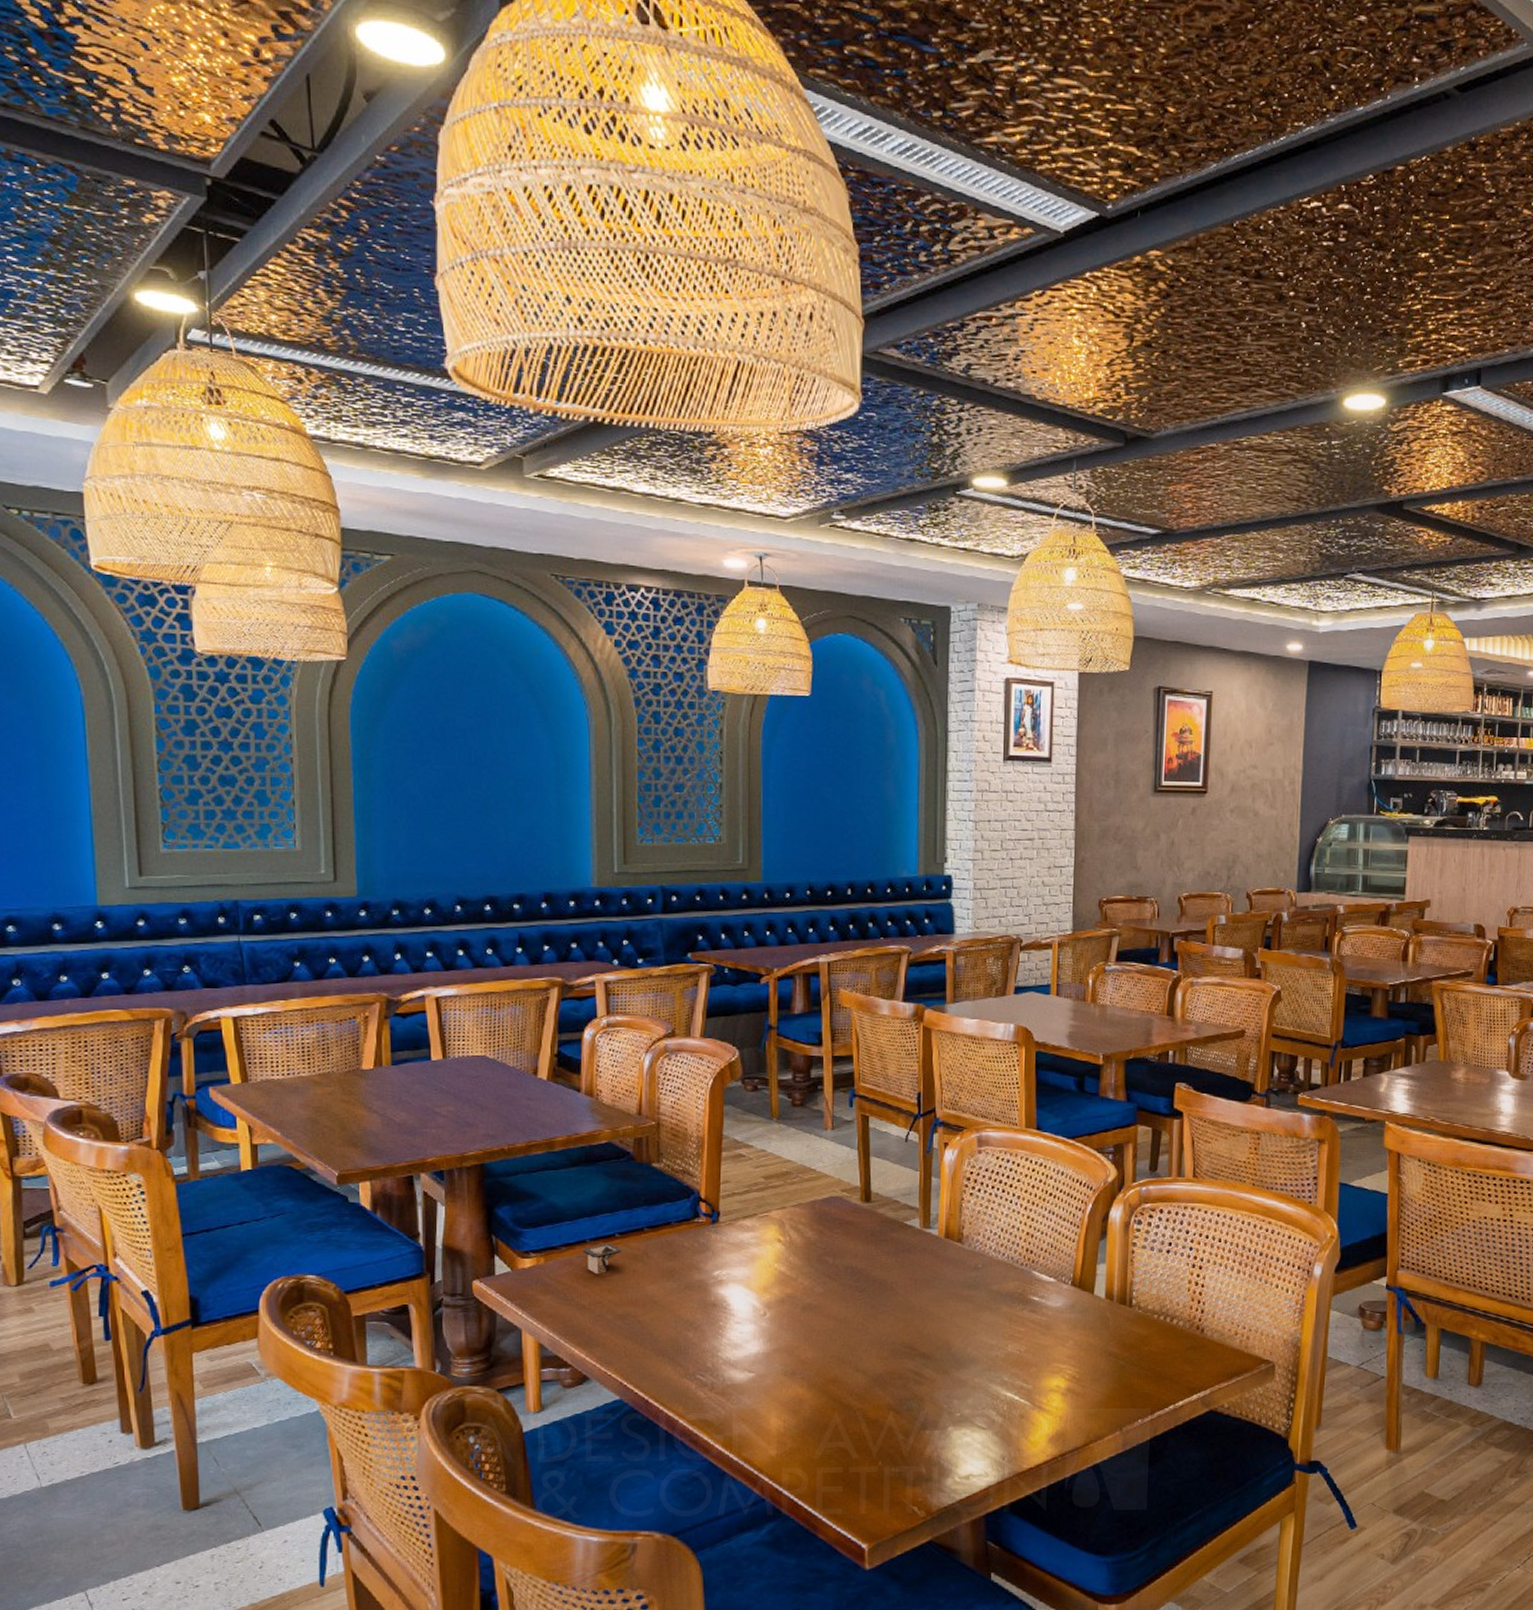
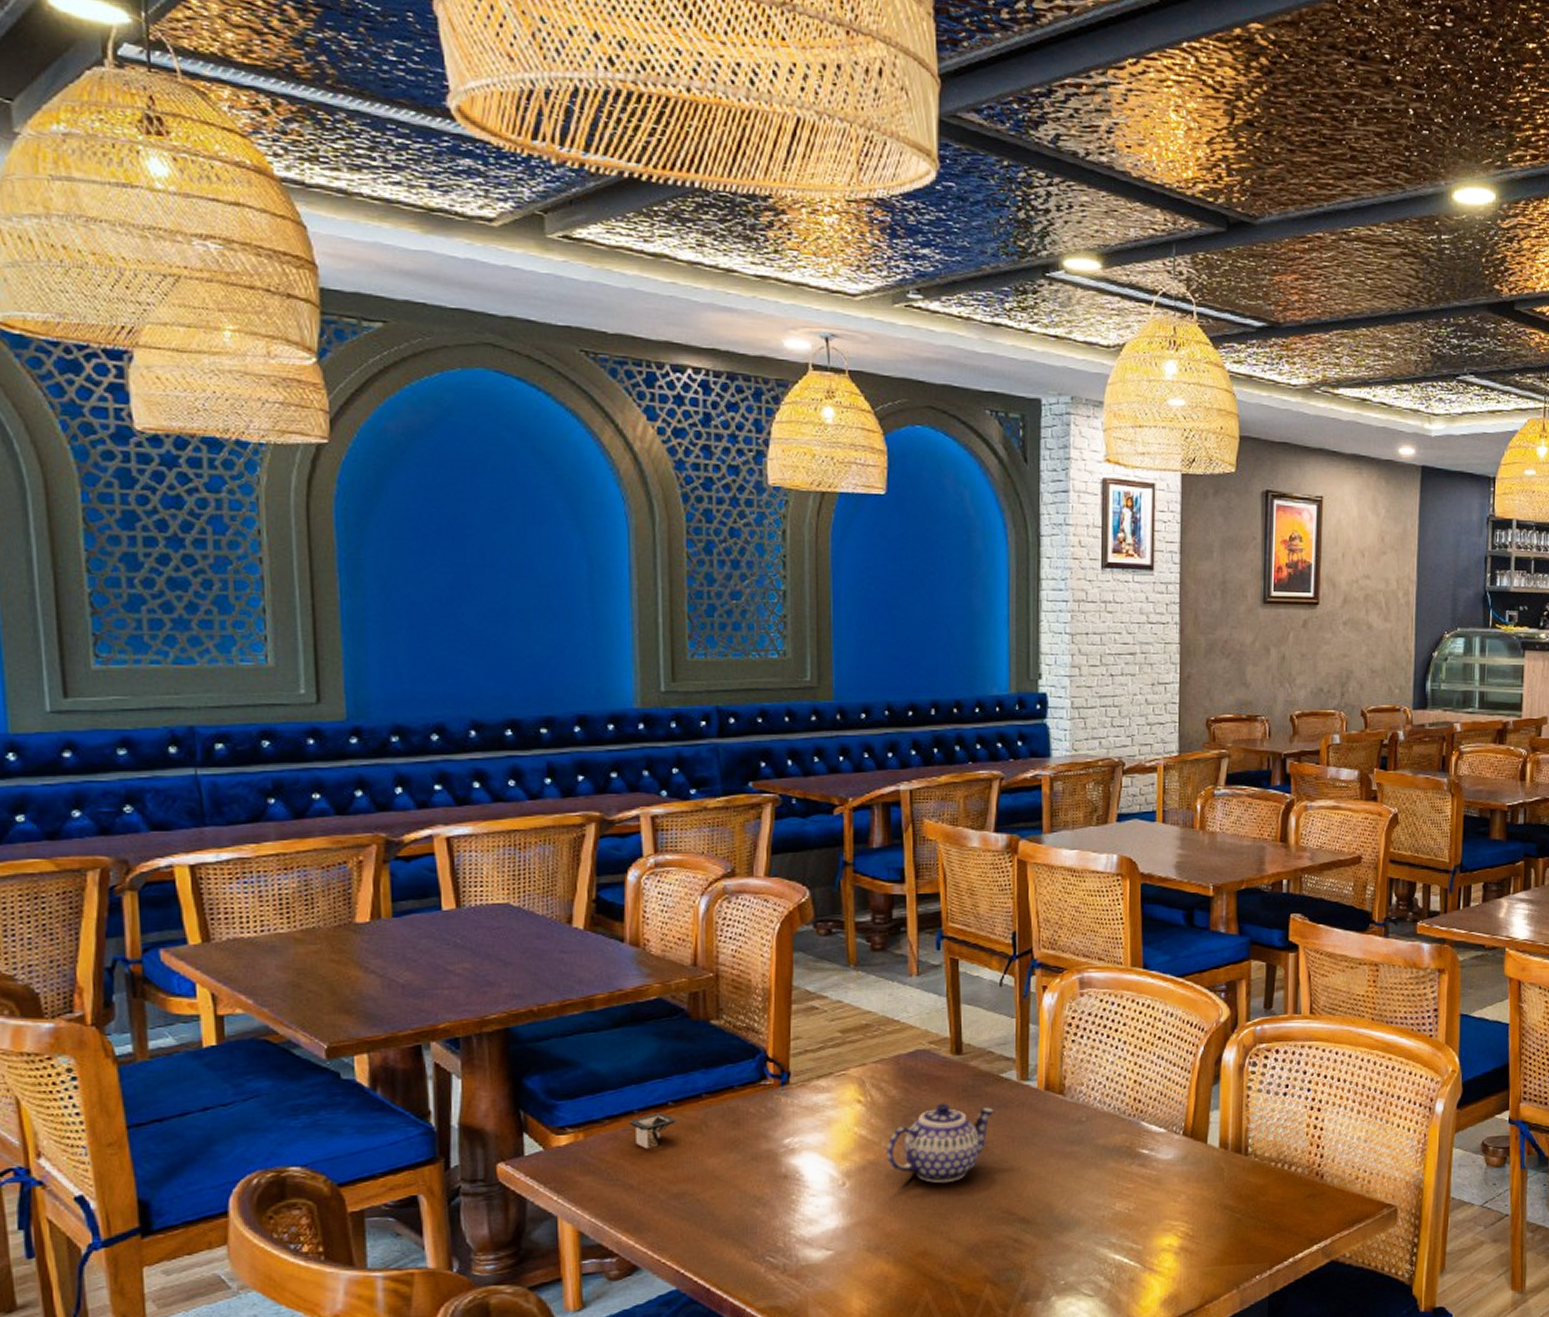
teapot: none [803,1245,899,1318] -> present [887,1103,994,1184]

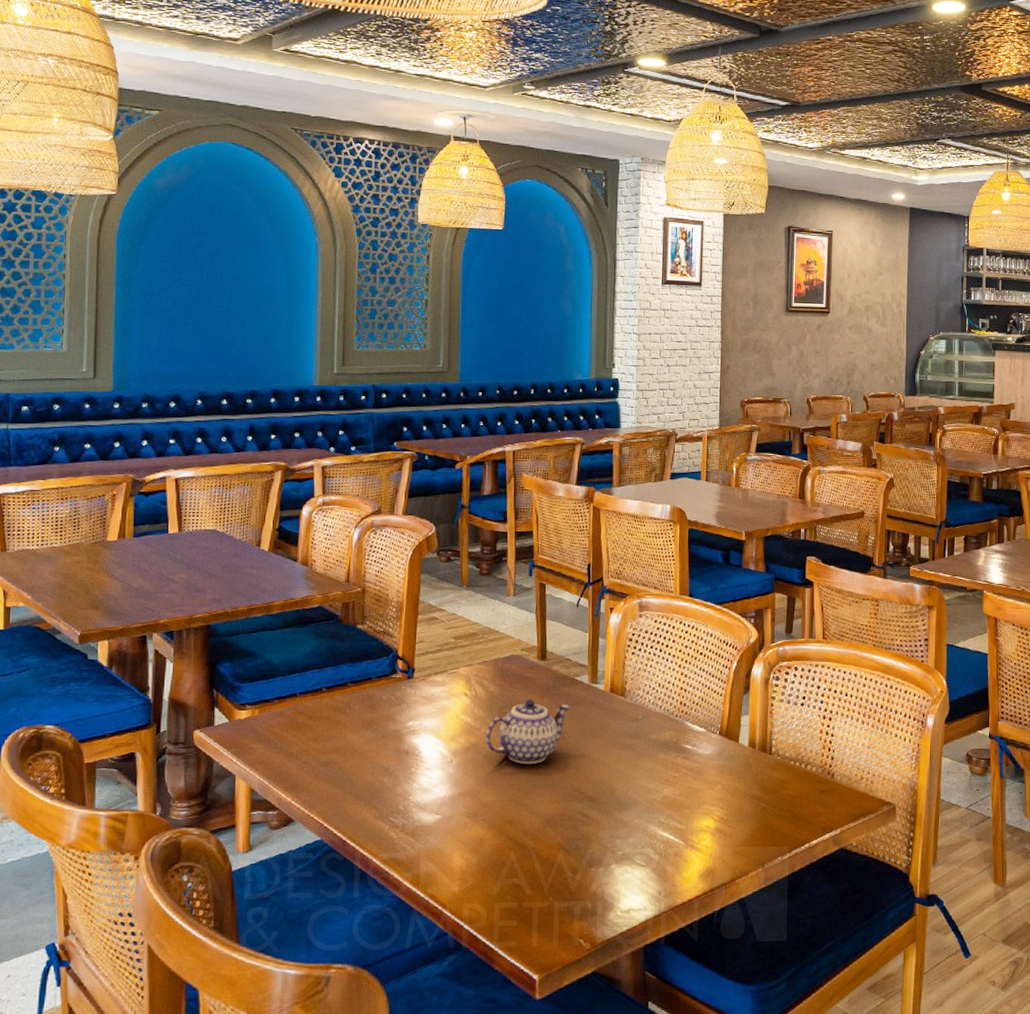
architectural model: present [629,1112,677,1149] -> none [293,696,328,725]

